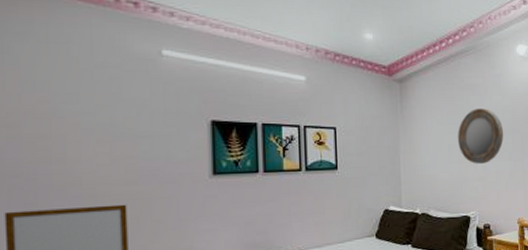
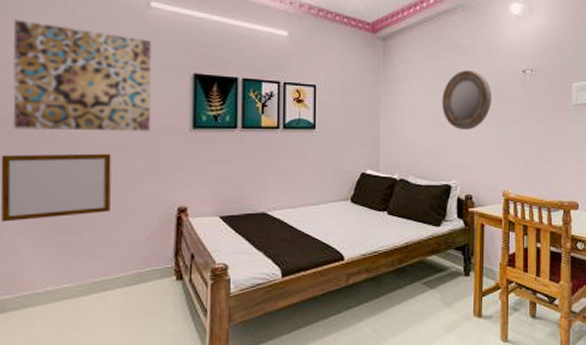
wall art: none [11,70,169,185] -> present [12,19,153,132]

